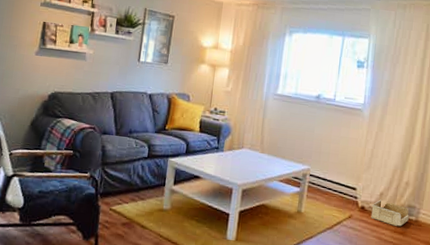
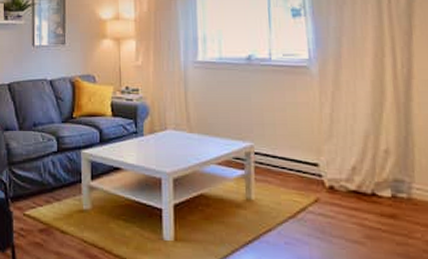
storage bin: present [371,199,409,227] -> none [343,175,398,208]

